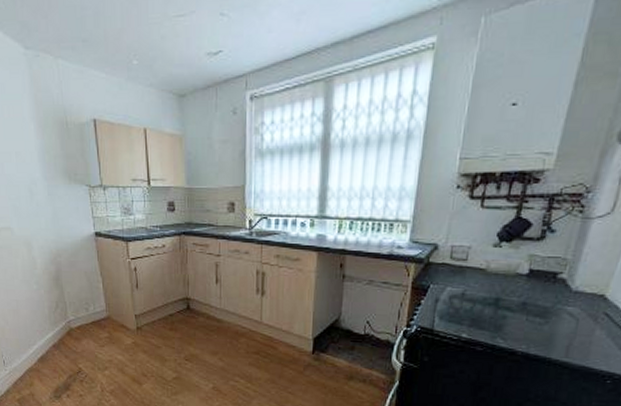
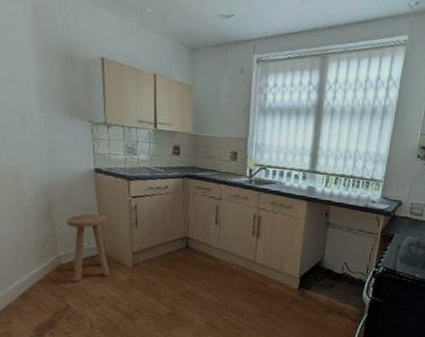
stool: none [74,278,115,346] -> present [67,214,110,282]

